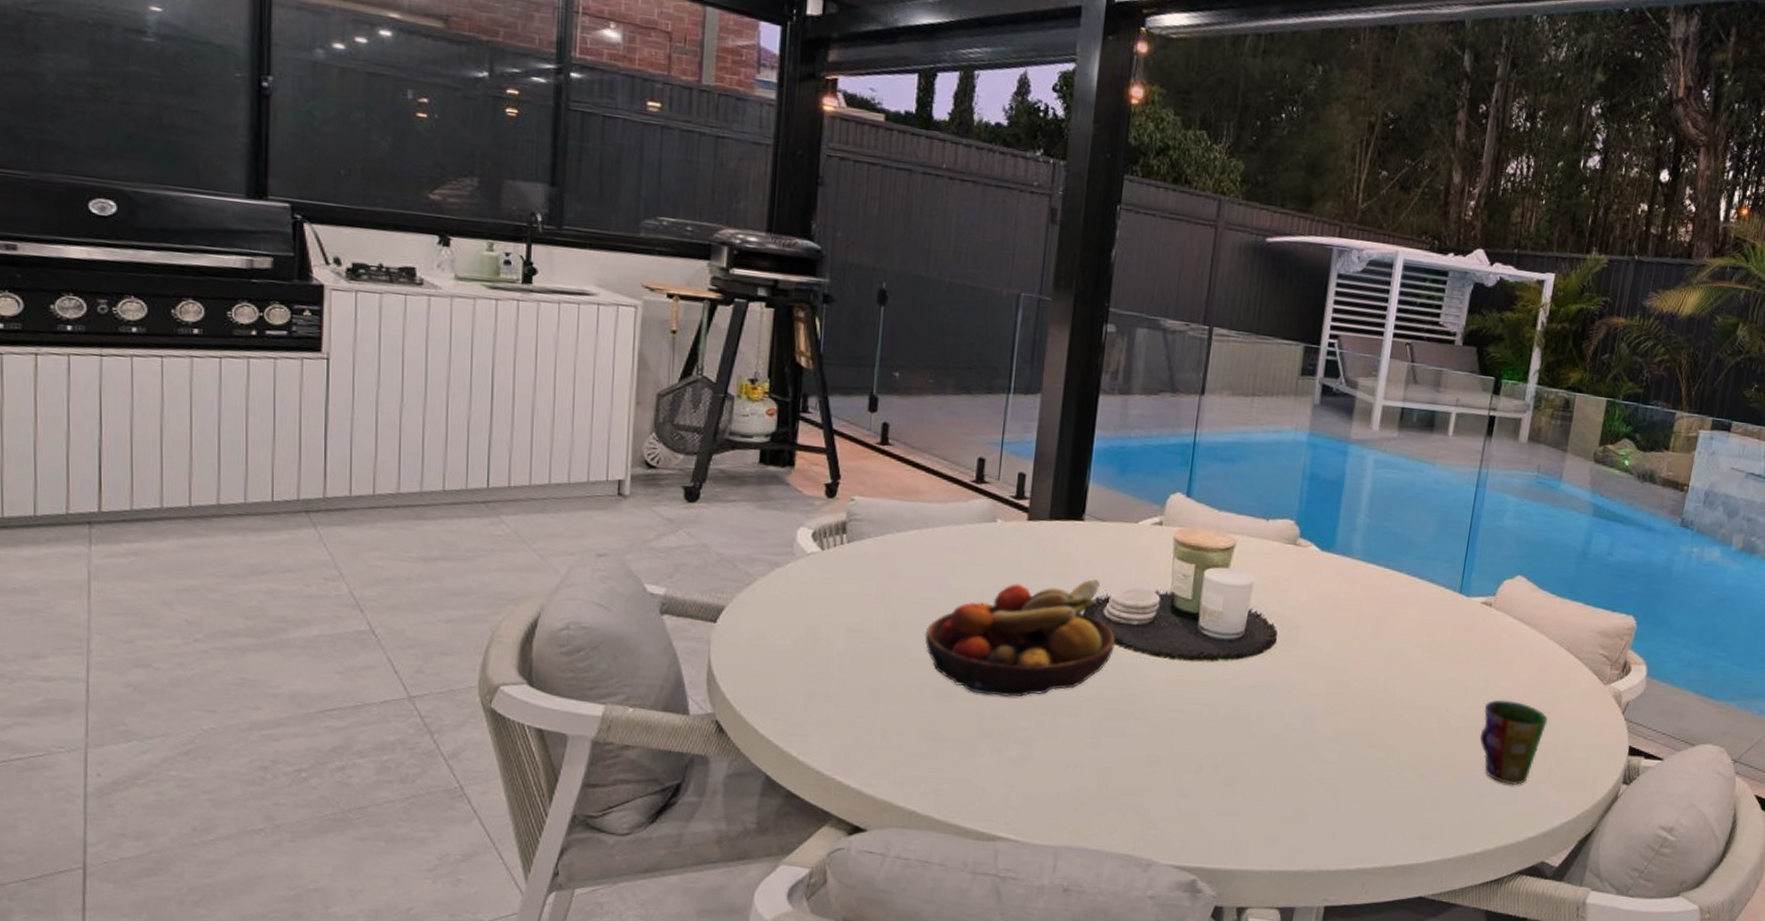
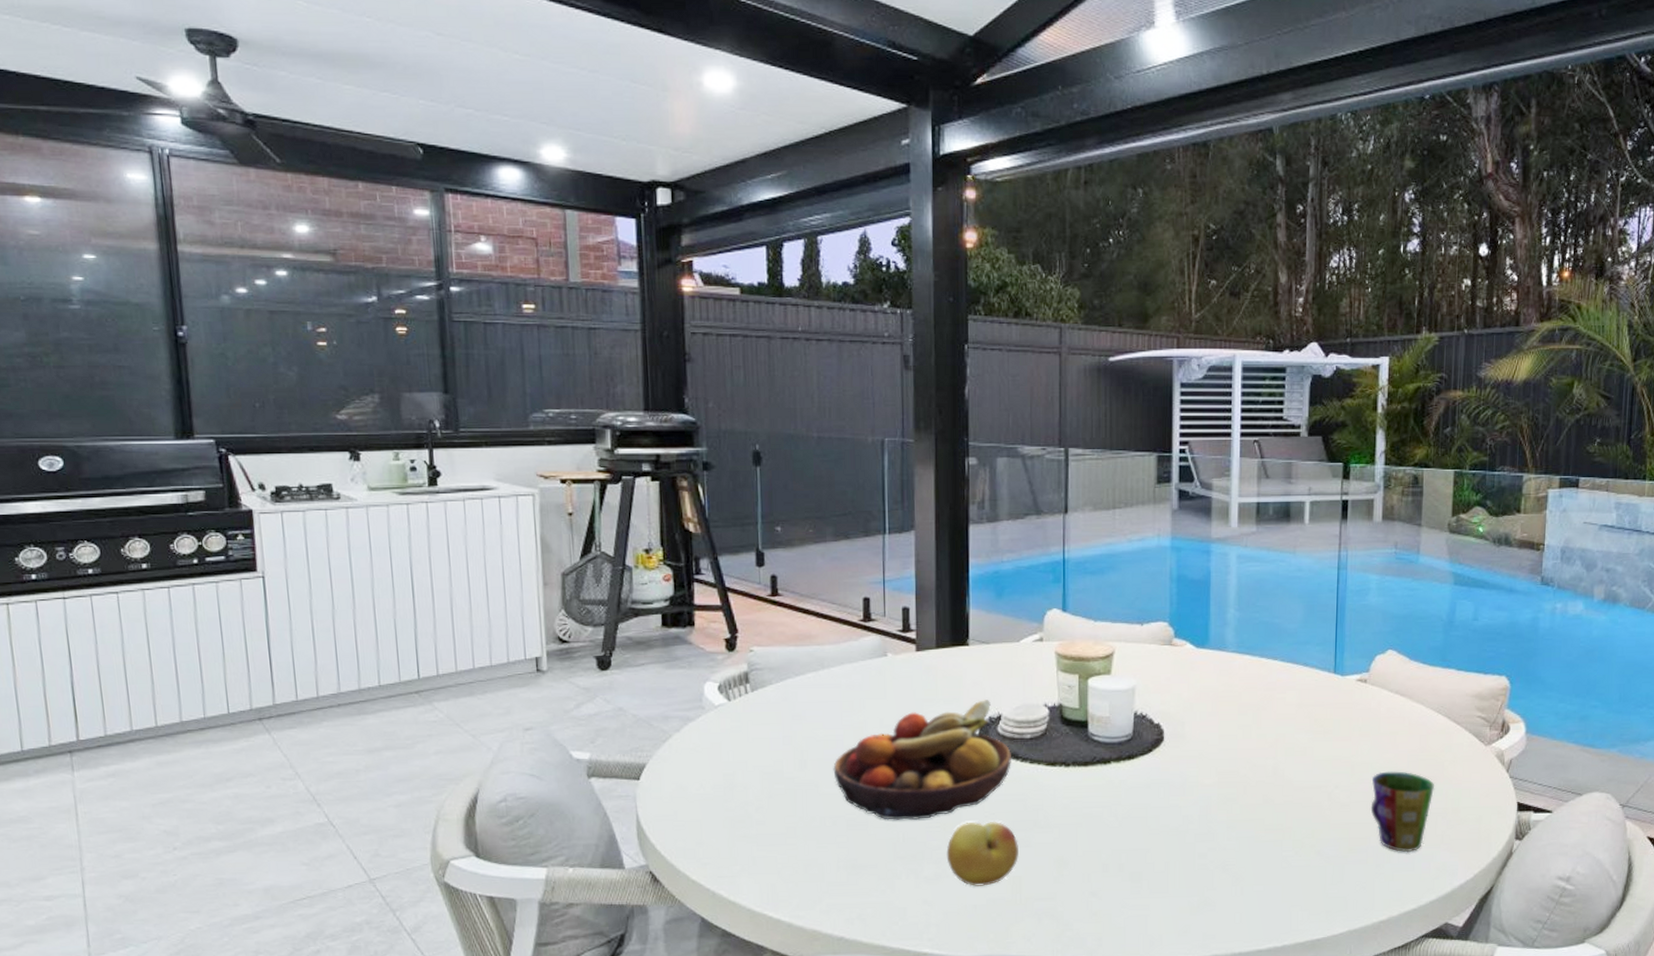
fruit: none [1034,705,1112,774] -> present [946,821,1019,886]

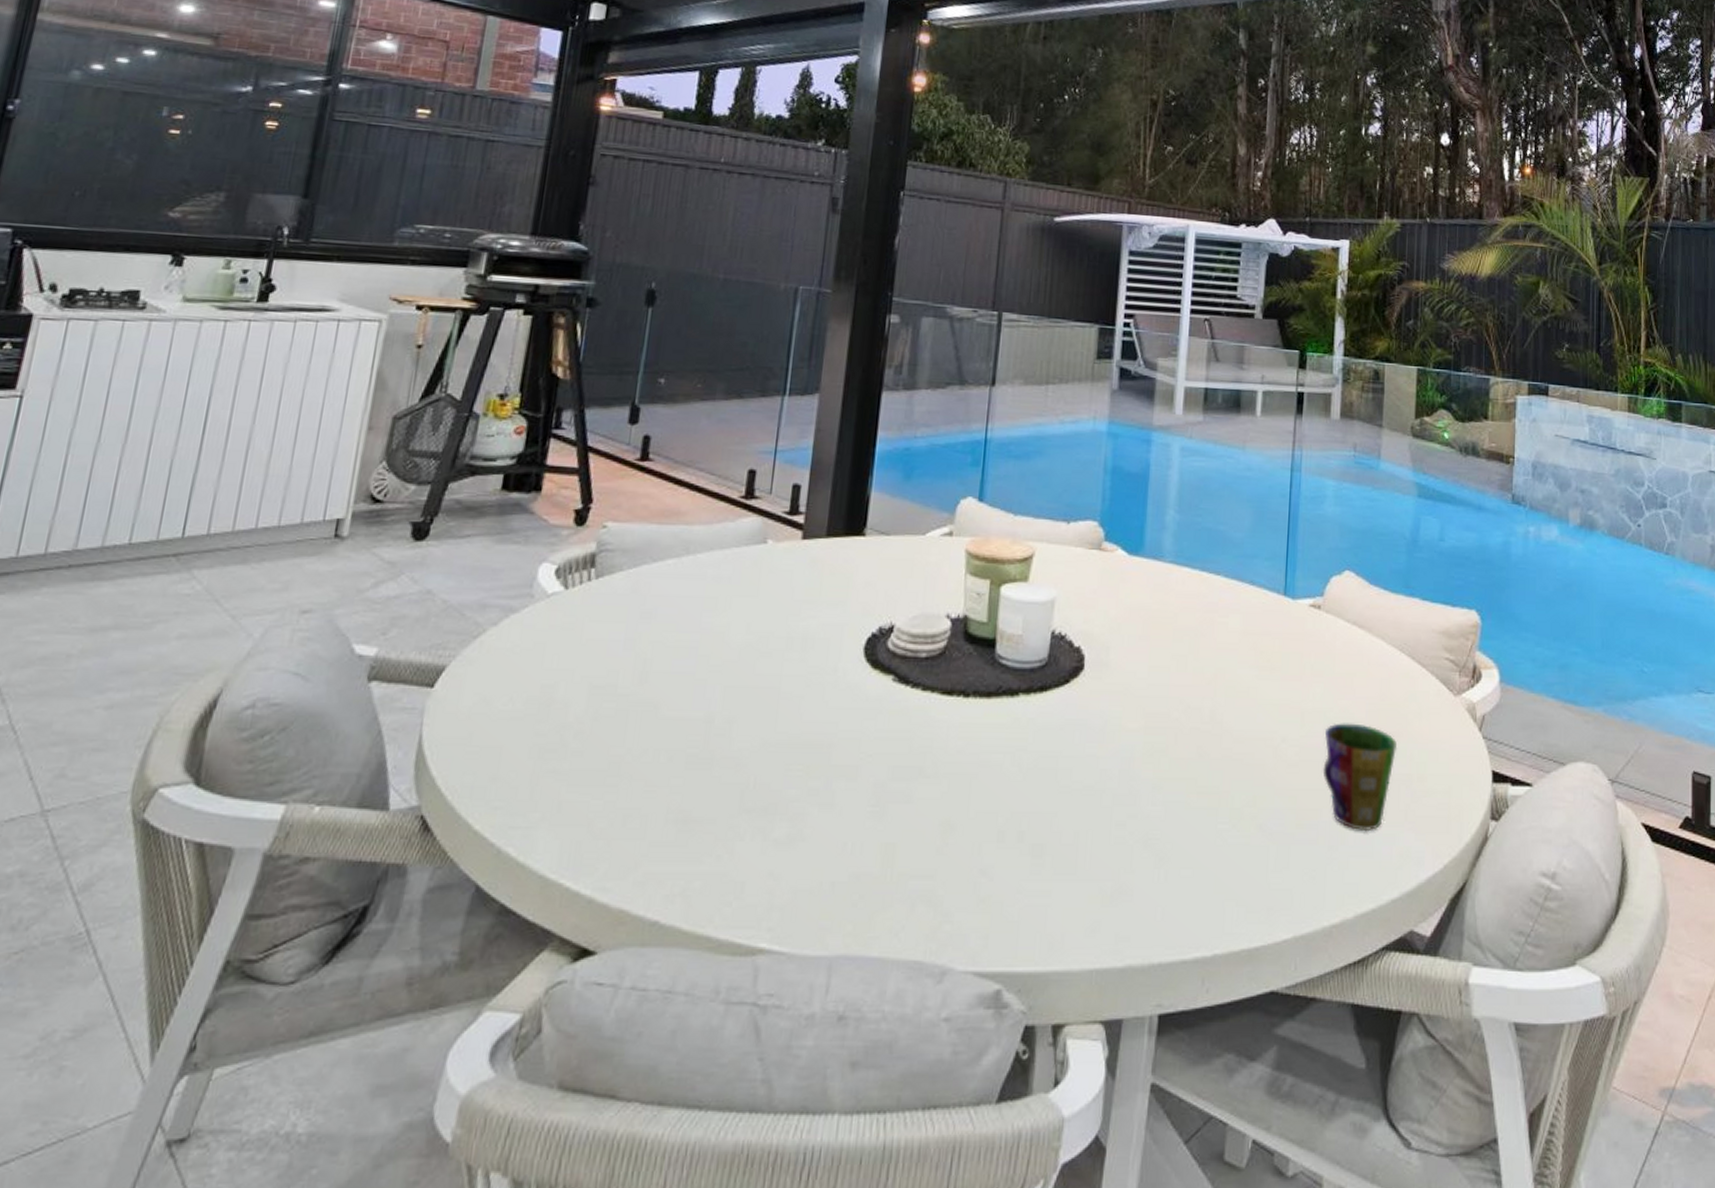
fruit bowl: present [833,700,1011,820] -> none [679,605,901,759]
fruit: present [946,821,1019,886] -> none [805,765,897,855]

